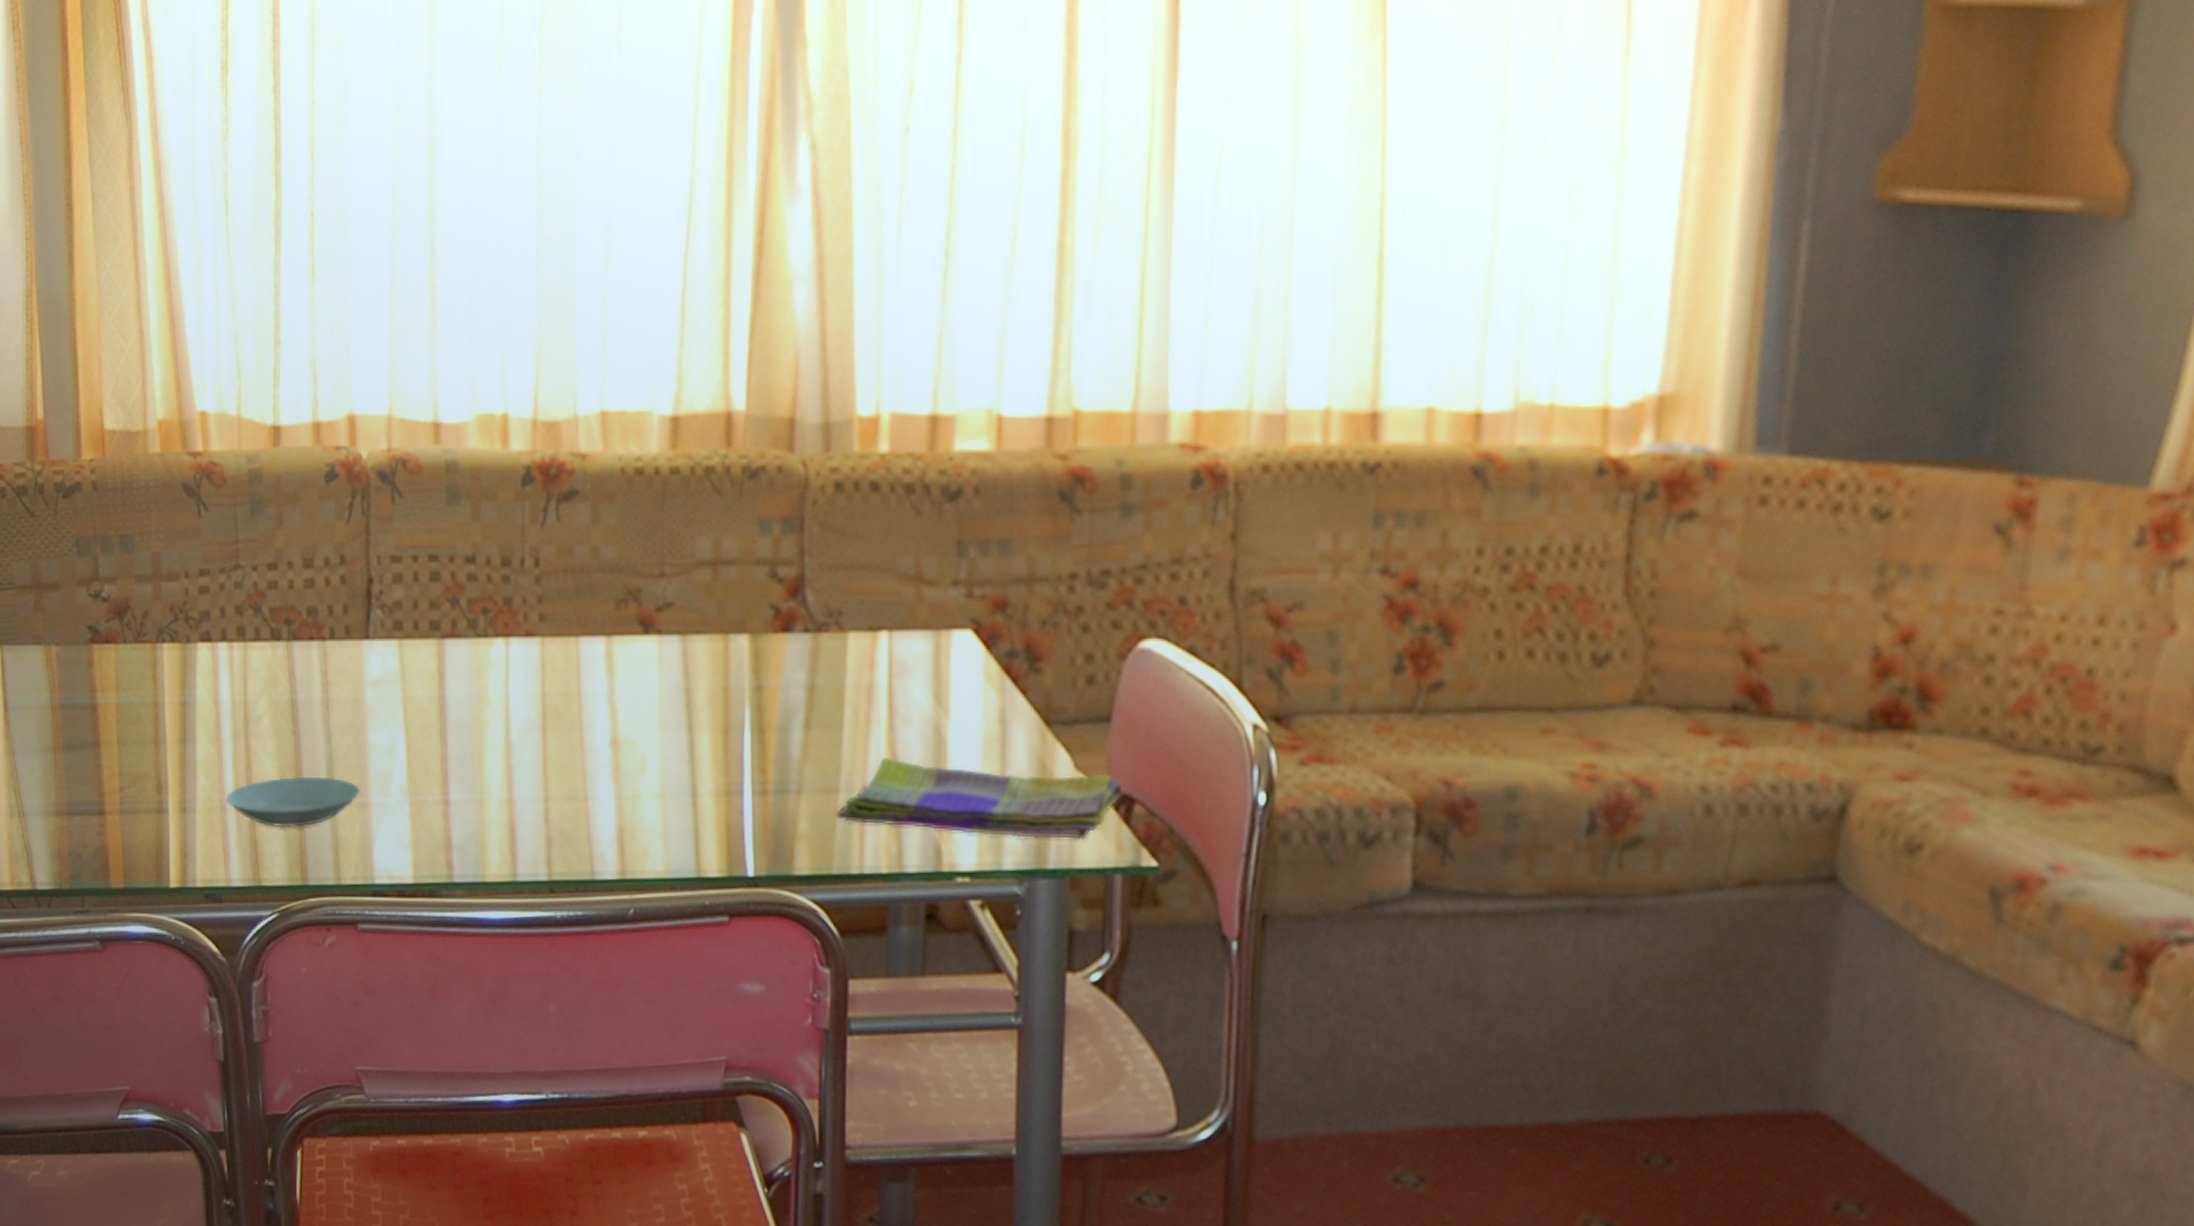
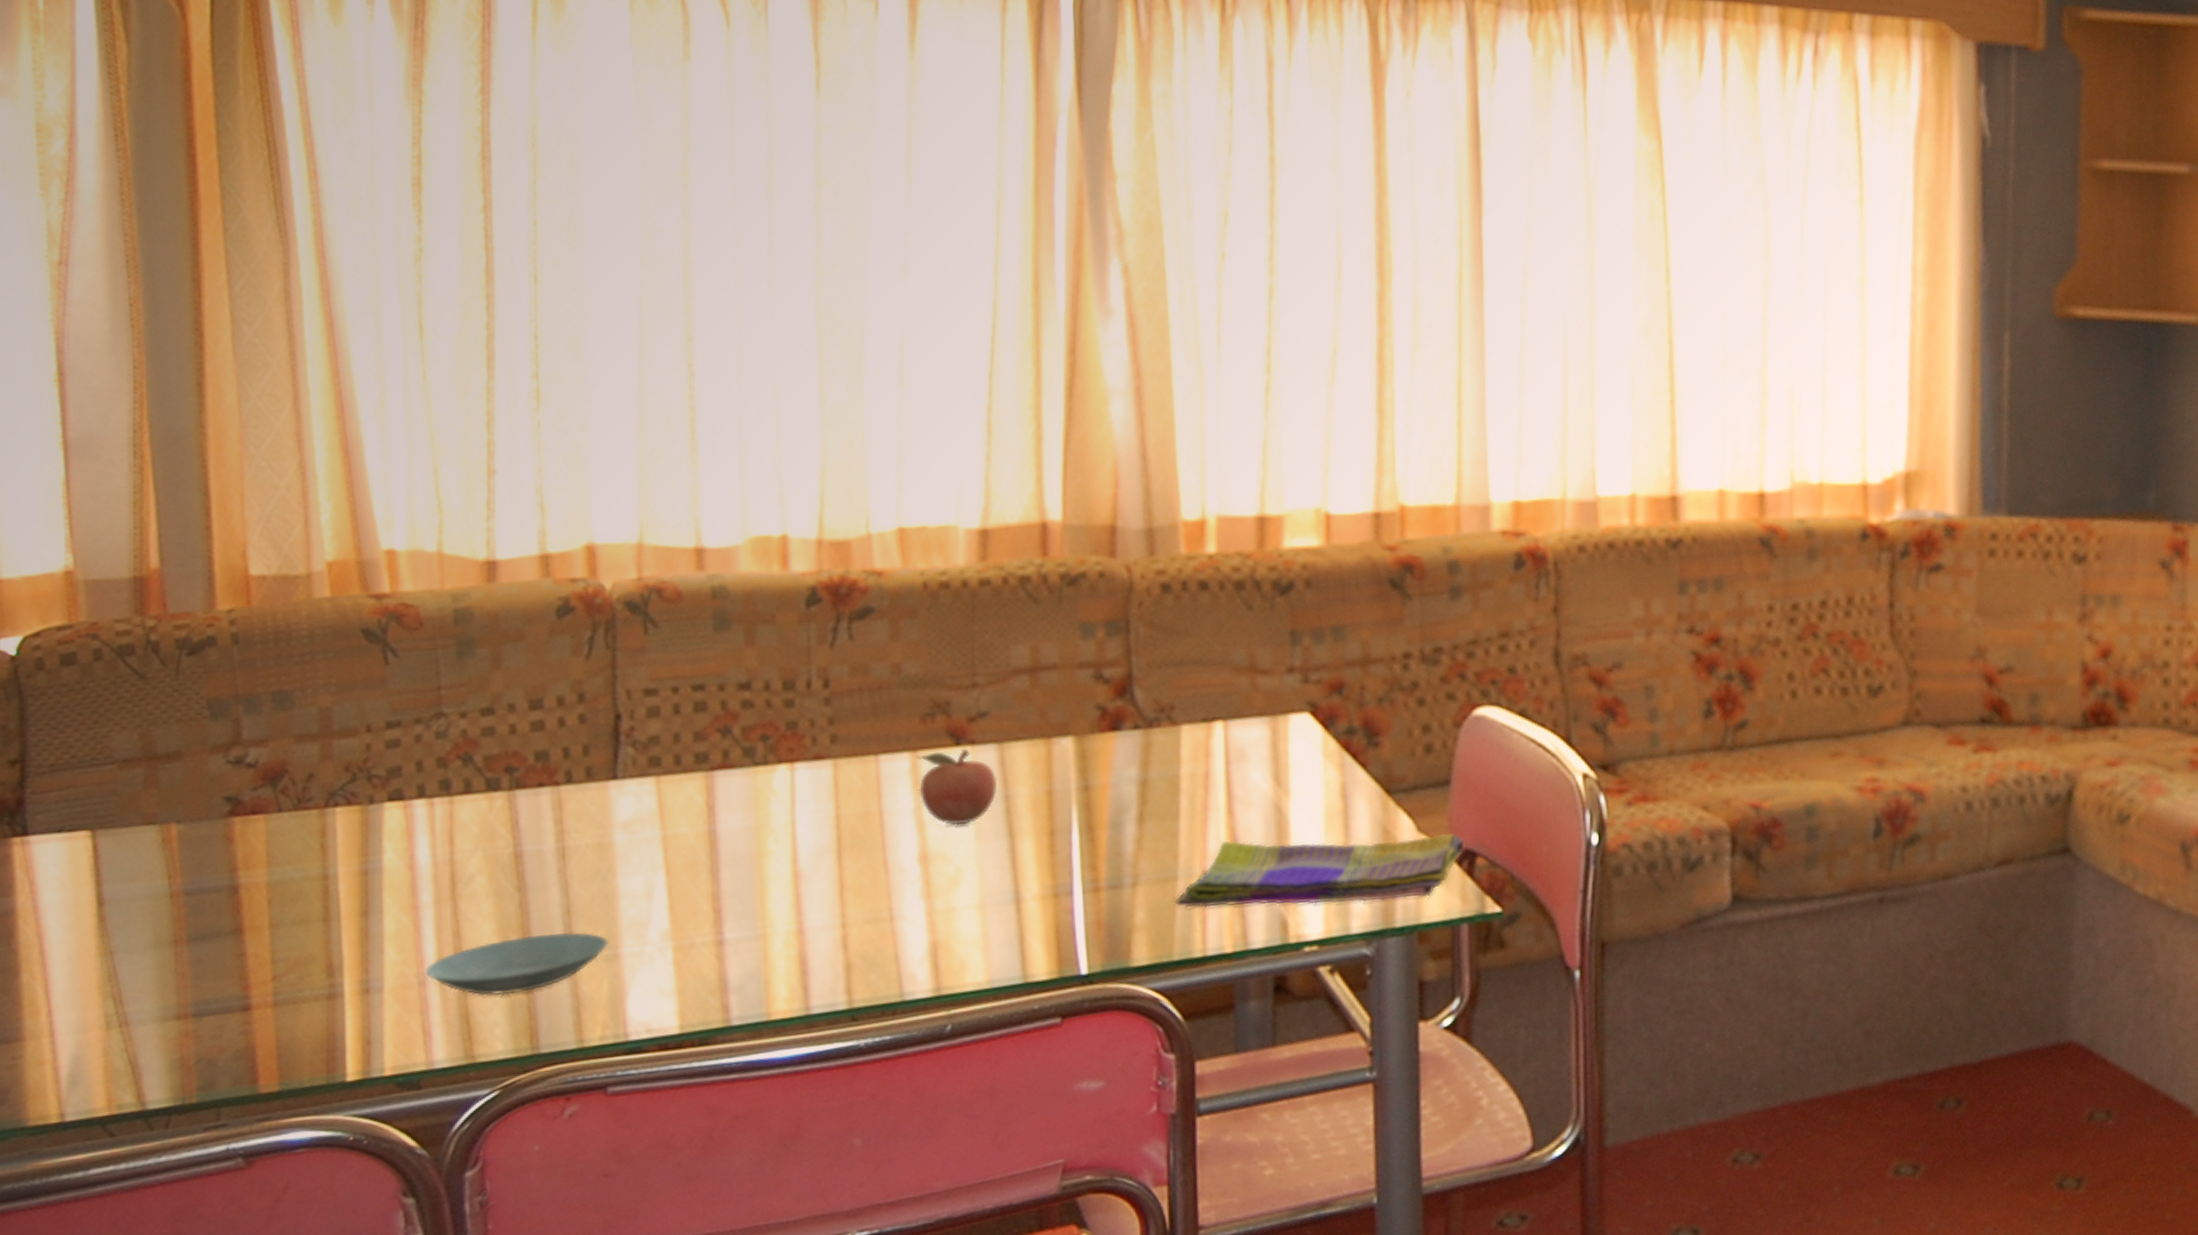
fruit: none [612,637,680,714] -> present [917,748,998,826]

